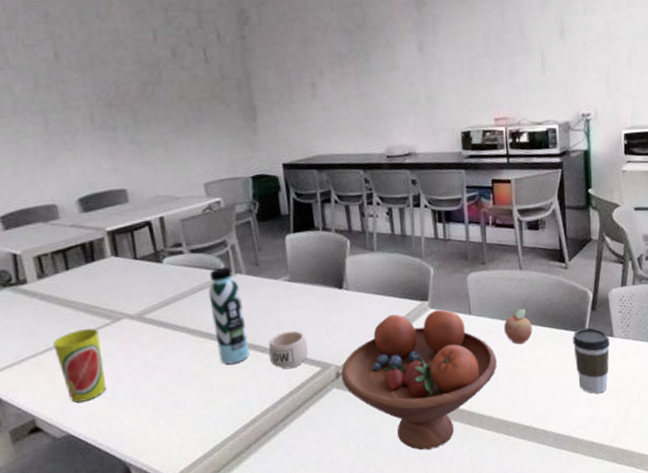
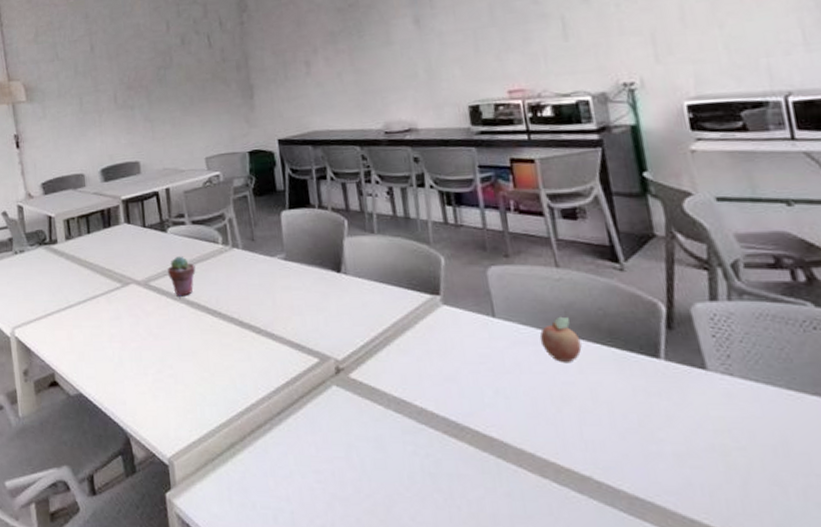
cup: present [53,328,106,403] -> none [73,291,114,362]
potted succulent: none [165,286,197,326] -> present [168,256,196,297]
water bottle: present [208,266,250,365] -> none [207,240,245,342]
mug: present [268,330,309,370] -> none [263,313,306,356]
fruit bowl: present [341,310,497,450] -> none [341,307,536,483]
coffee cup: present [573,327,610,394] -> none [642,352,707,448]

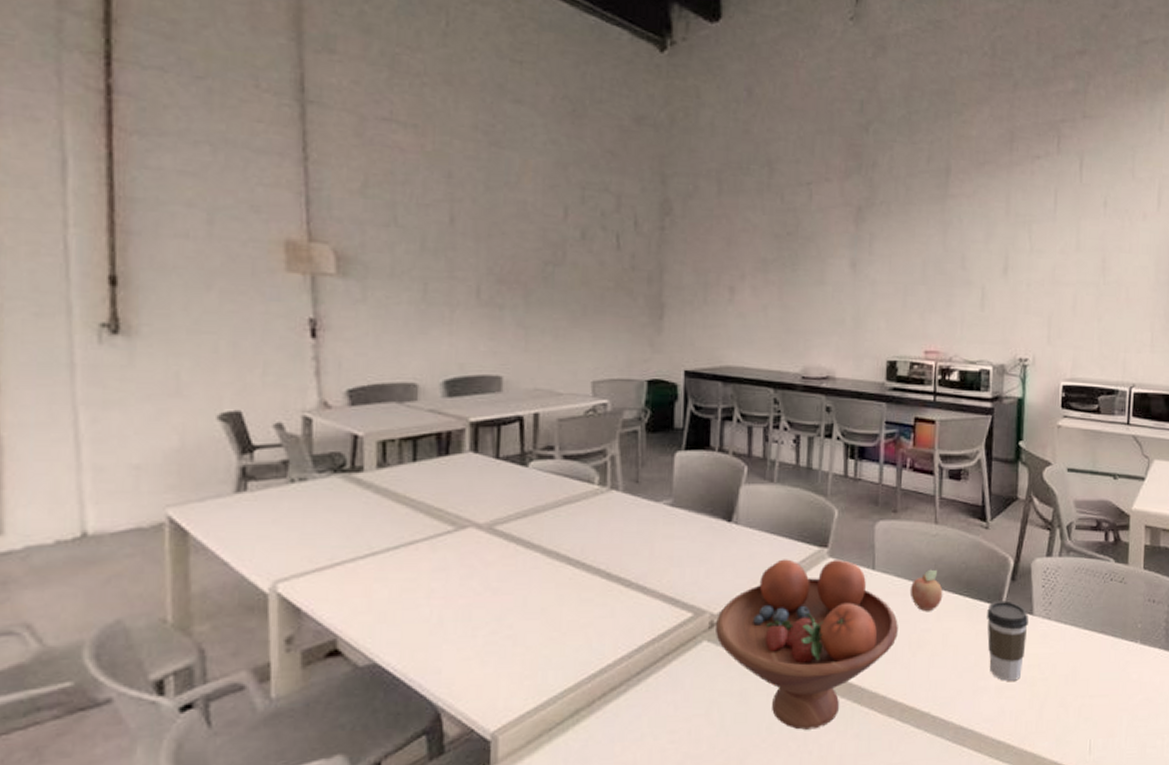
potted succulent: present [168,256,196,297] -> none [522,496,560,544]
fruit bowl: none [341,307,536,483] -> present [714,559,898,730]
coffee cup: none [642,352,707,448] -> present [987,600,1028,681]

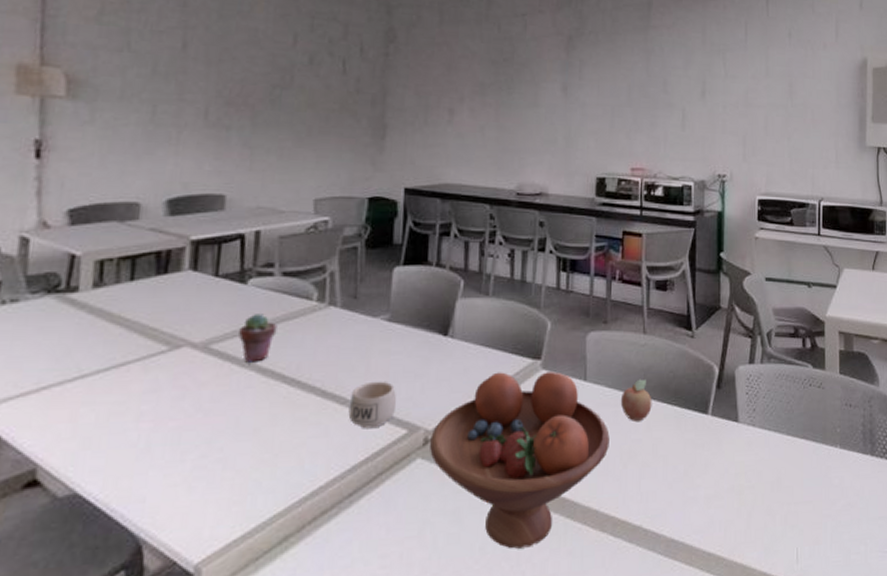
potted succulent: none [522,496,560,544] -> present [239,314,277,363]
mug: none [634,565,682,611] -> present [348,381,397,429]
coffee cup: present [987,600,1028,681] -> none [695,408,734,490]

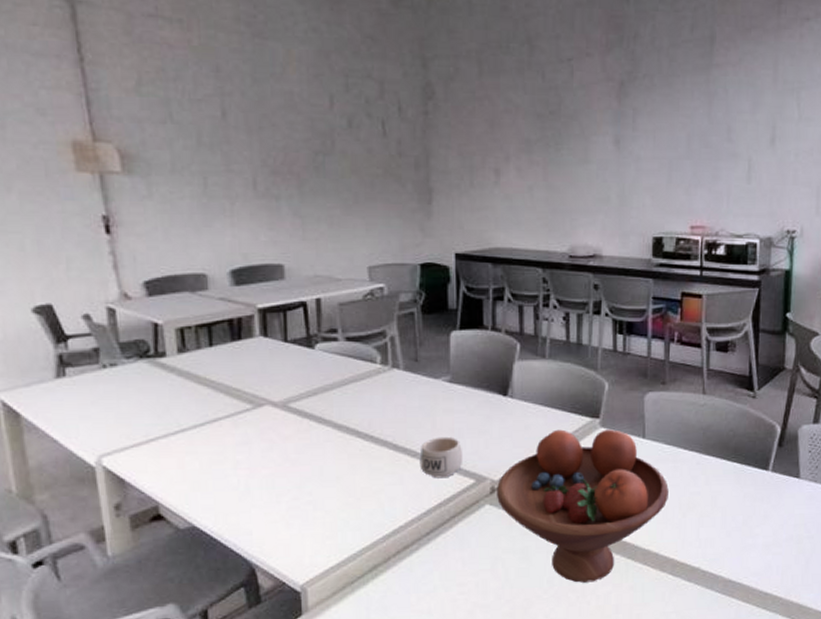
potted succulent: present [239,314,277,363] -> none [313,376,347,419]
fruit: present [620,379,652,422] -> none [679,437,711,477]

